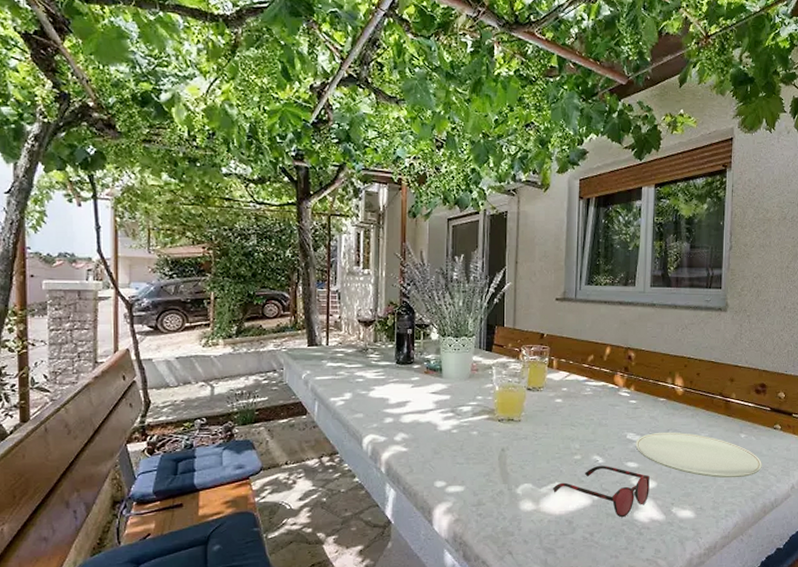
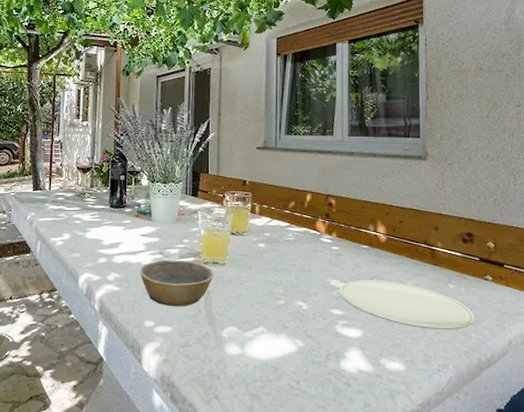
bowl: none [429,418,508,466] -> present [139,260,213,307]
sunglasses: present [553,466,650,518] -> none [258,312,356,367]

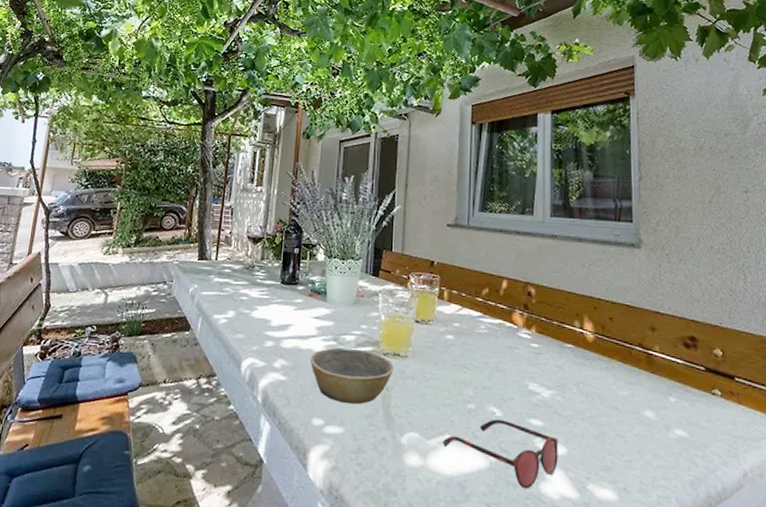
sunglasses: none [258,312,356,367] -> present [443,419,558,489]
plate: present [339,279,475,331] -> none [539,385,701,454]

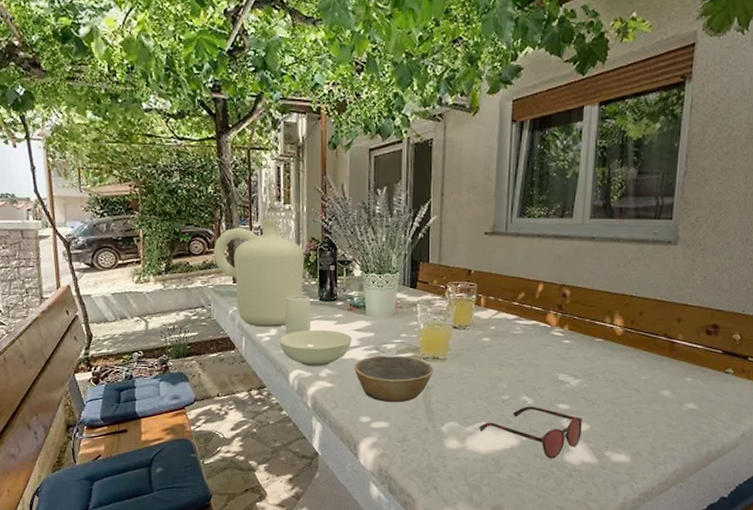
water jug: none [183,199,271,309] -> present [213,219,305,327]
bowl: none [236,314,310,357] -> present [279,329,352,367]
cup: none [243,276,272,319] -> present [284,295,311,336]

